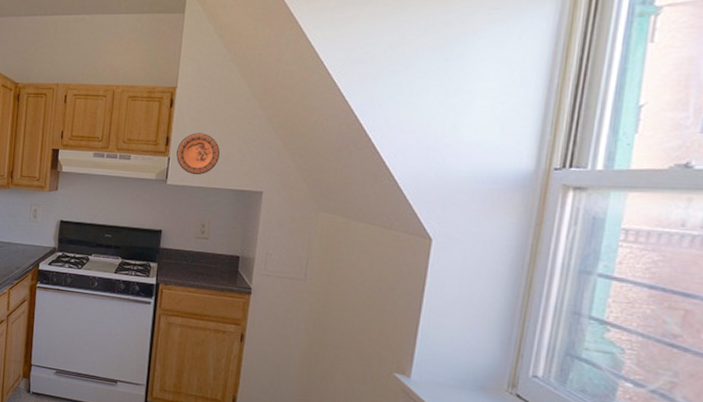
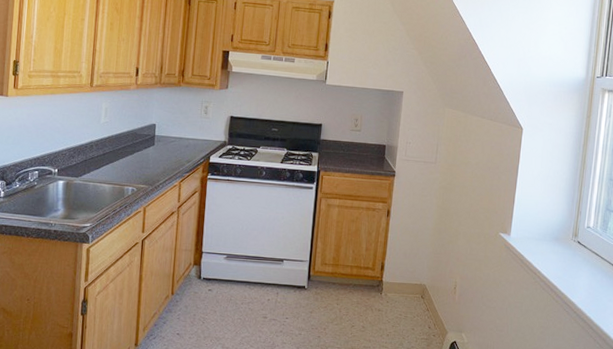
decorative plate: present [176,133,221,175] -> none [334,41,370,77]

